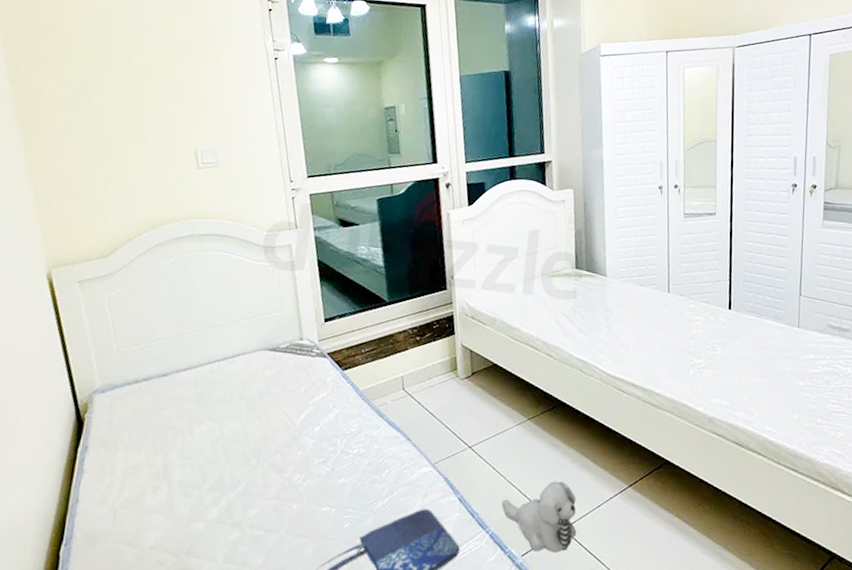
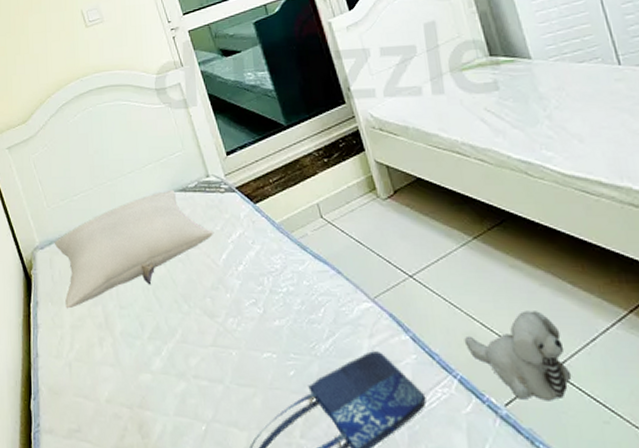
pillow: none [119,347,297,456] -> present [55,189,214,309]

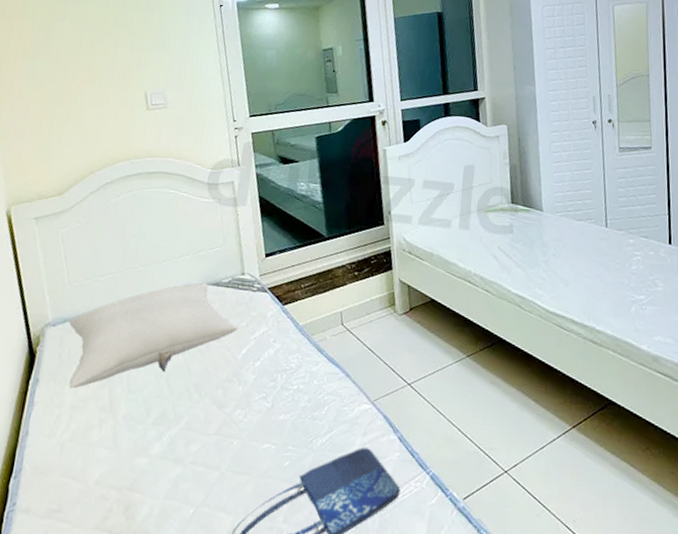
plush toy: present [464,310,571,401] -> none [441,420,519,497]

